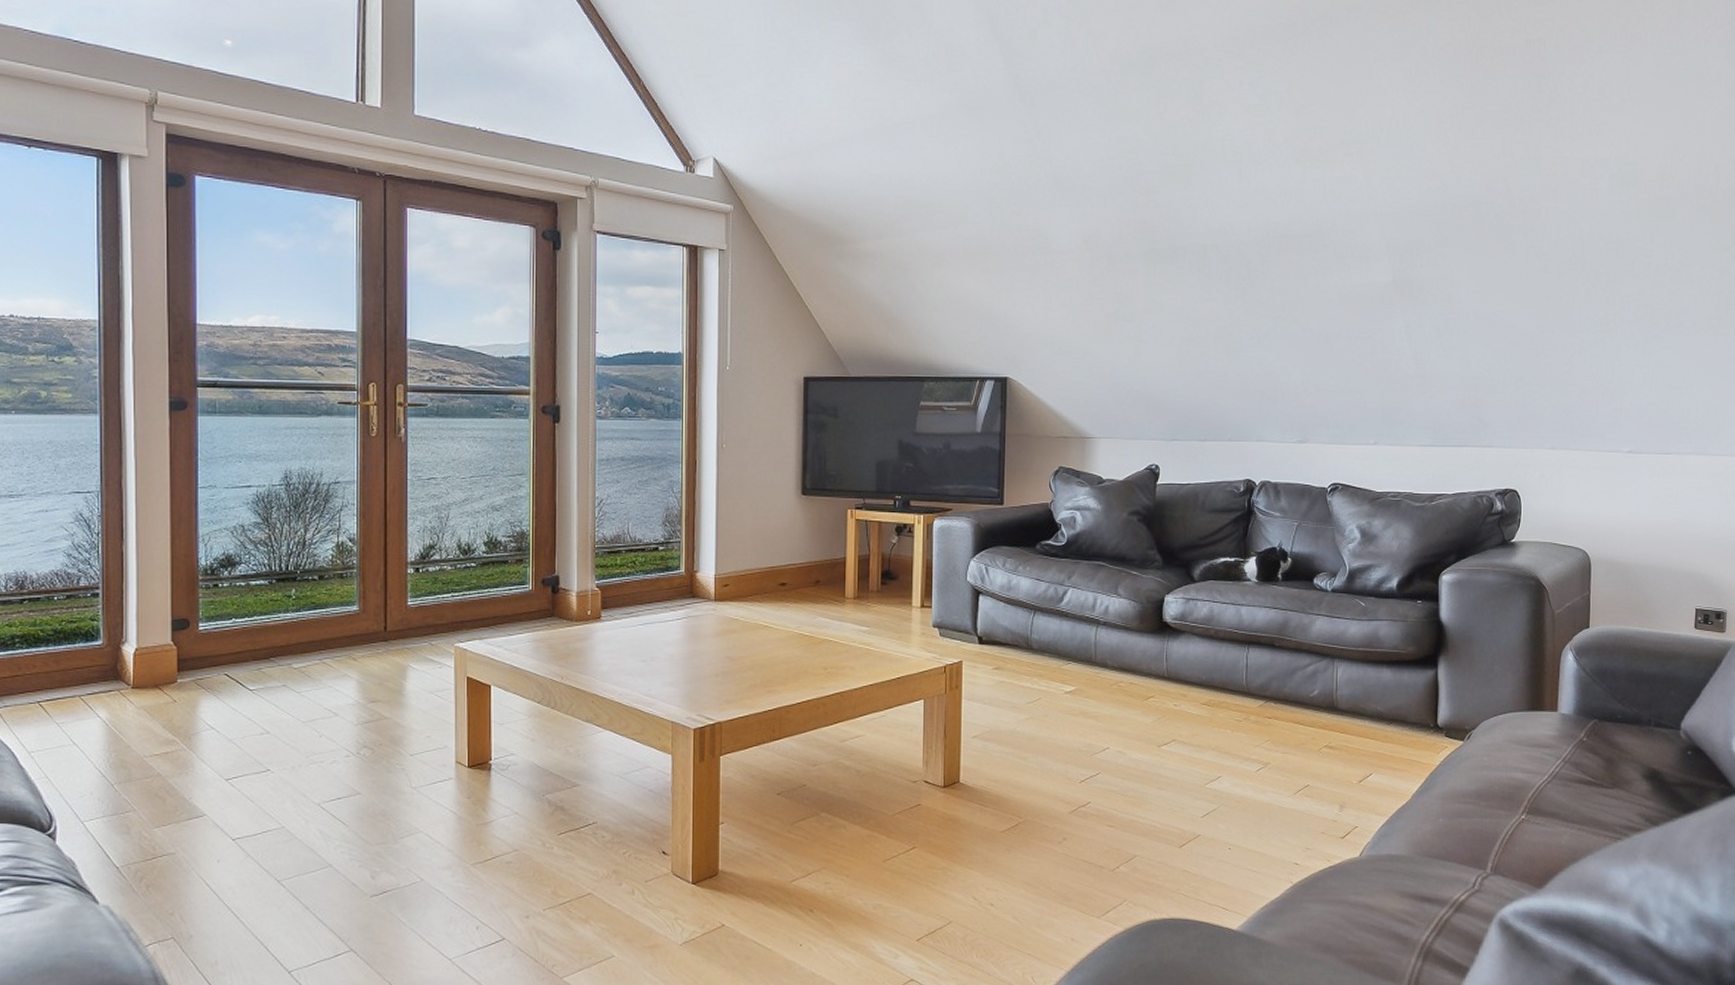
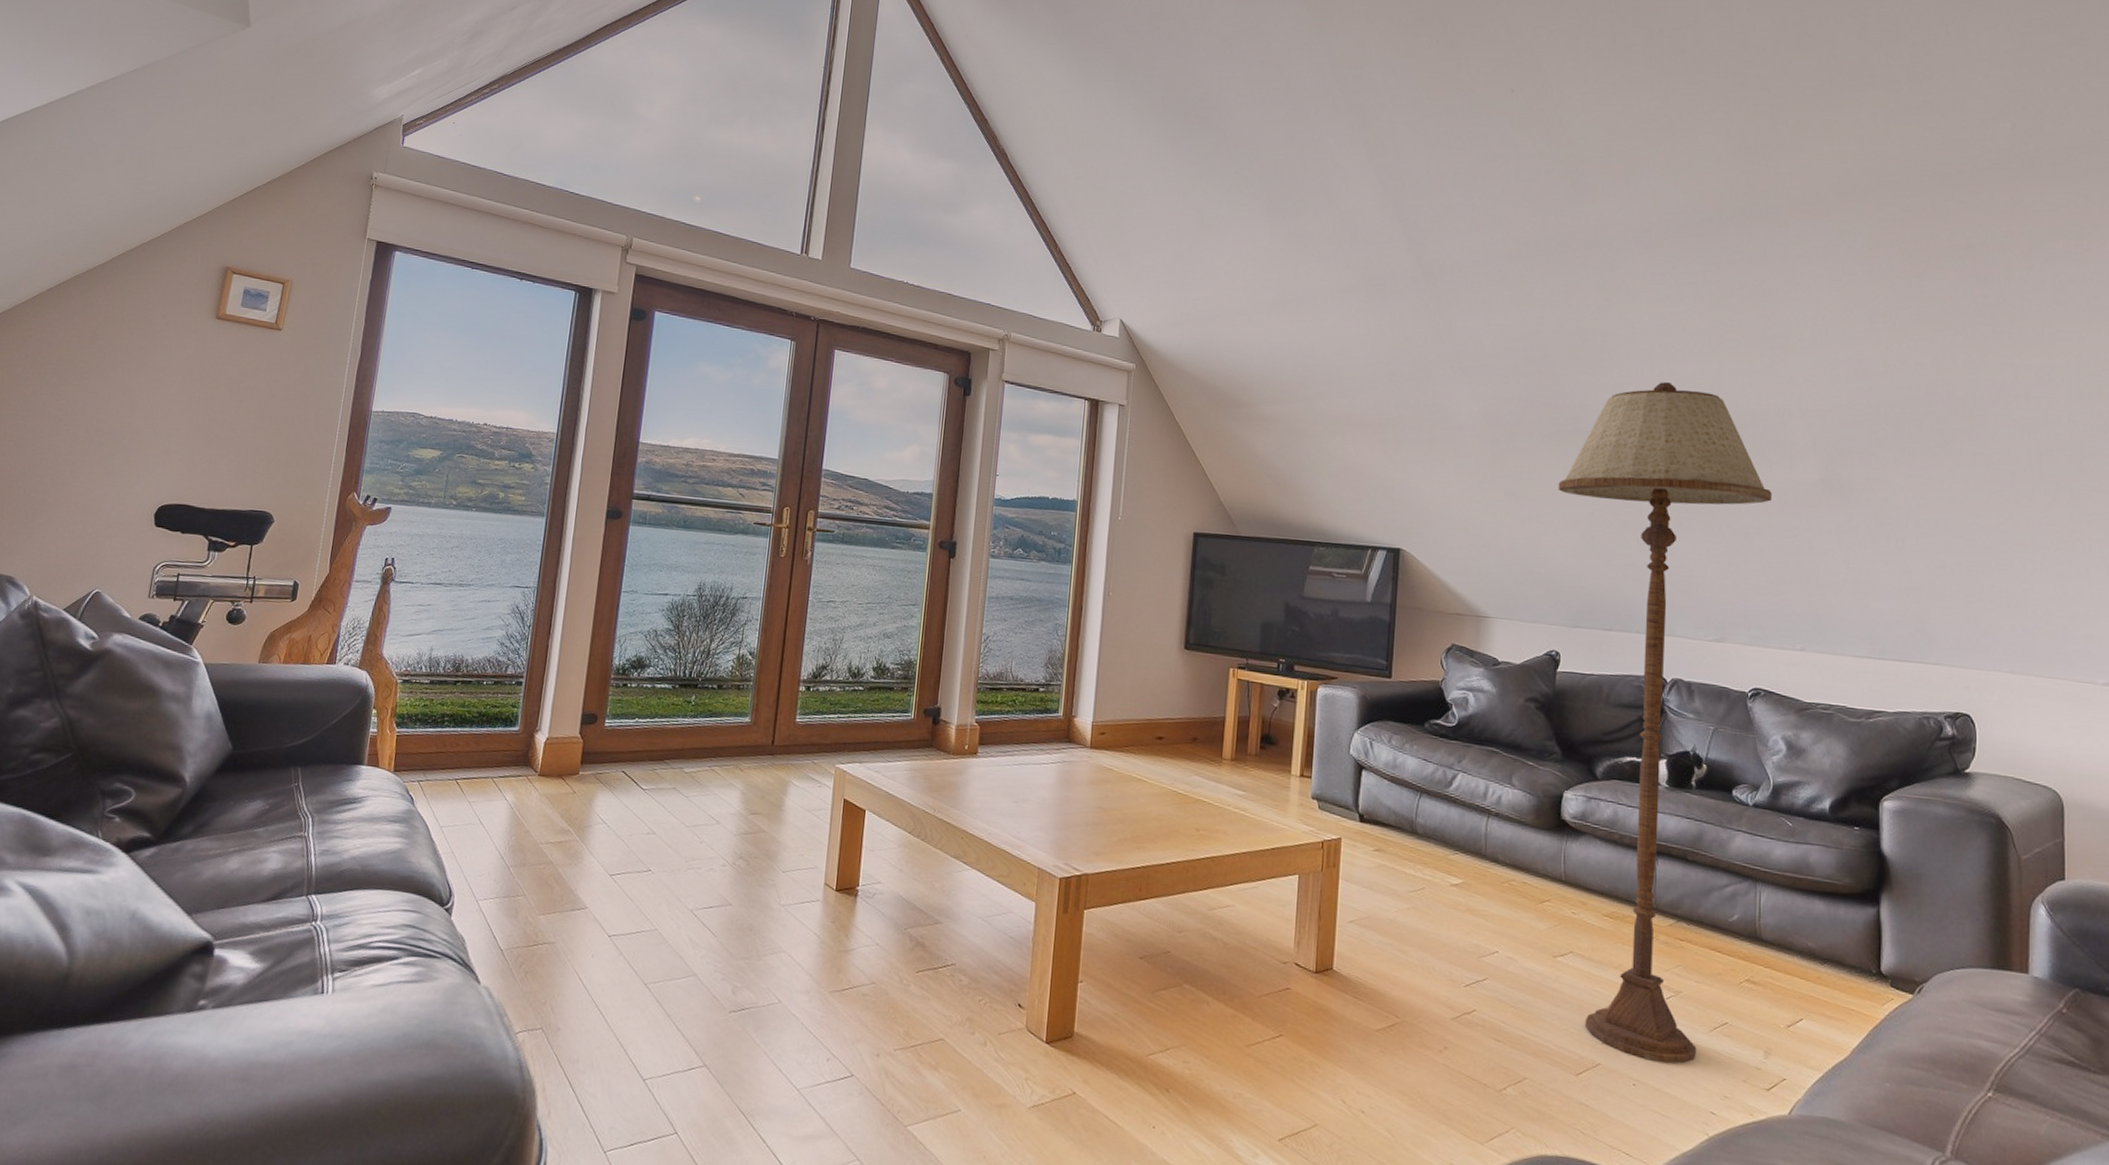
floor lamp: none [1155,194,1350,826] -> present [1558,382,1772,1064]

